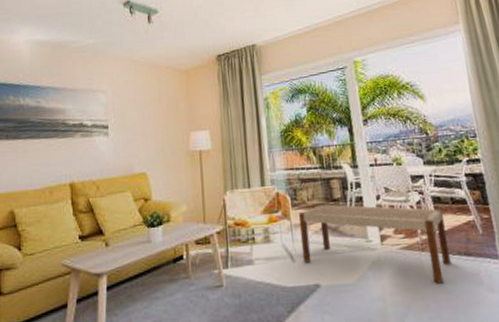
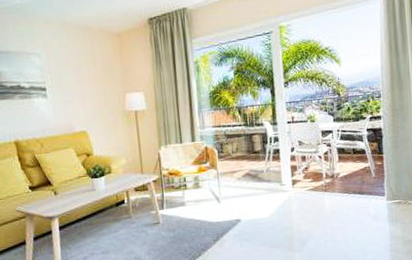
bench: present [299,204,451,284] -> none [225,156,347,216]

